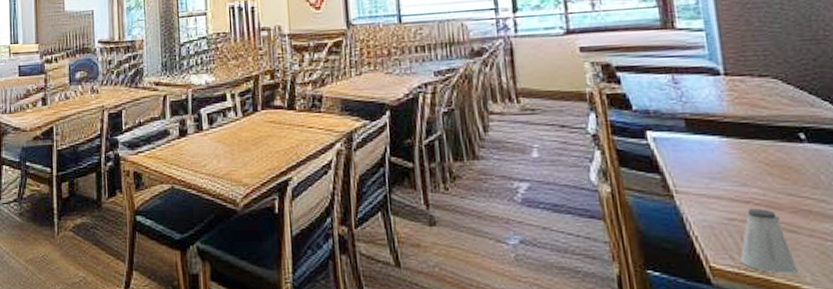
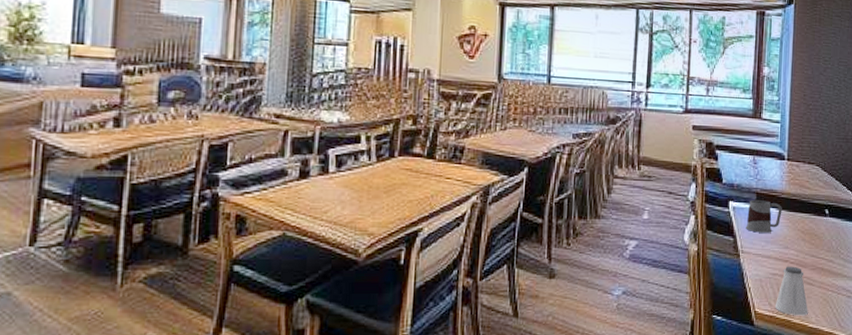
mug: none [675,127,729,168] -> present [746,200,782,233]

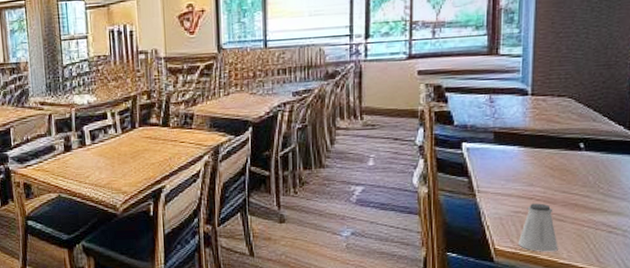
mug: present [746,200,782,233] -> none [482,139,526,172]

